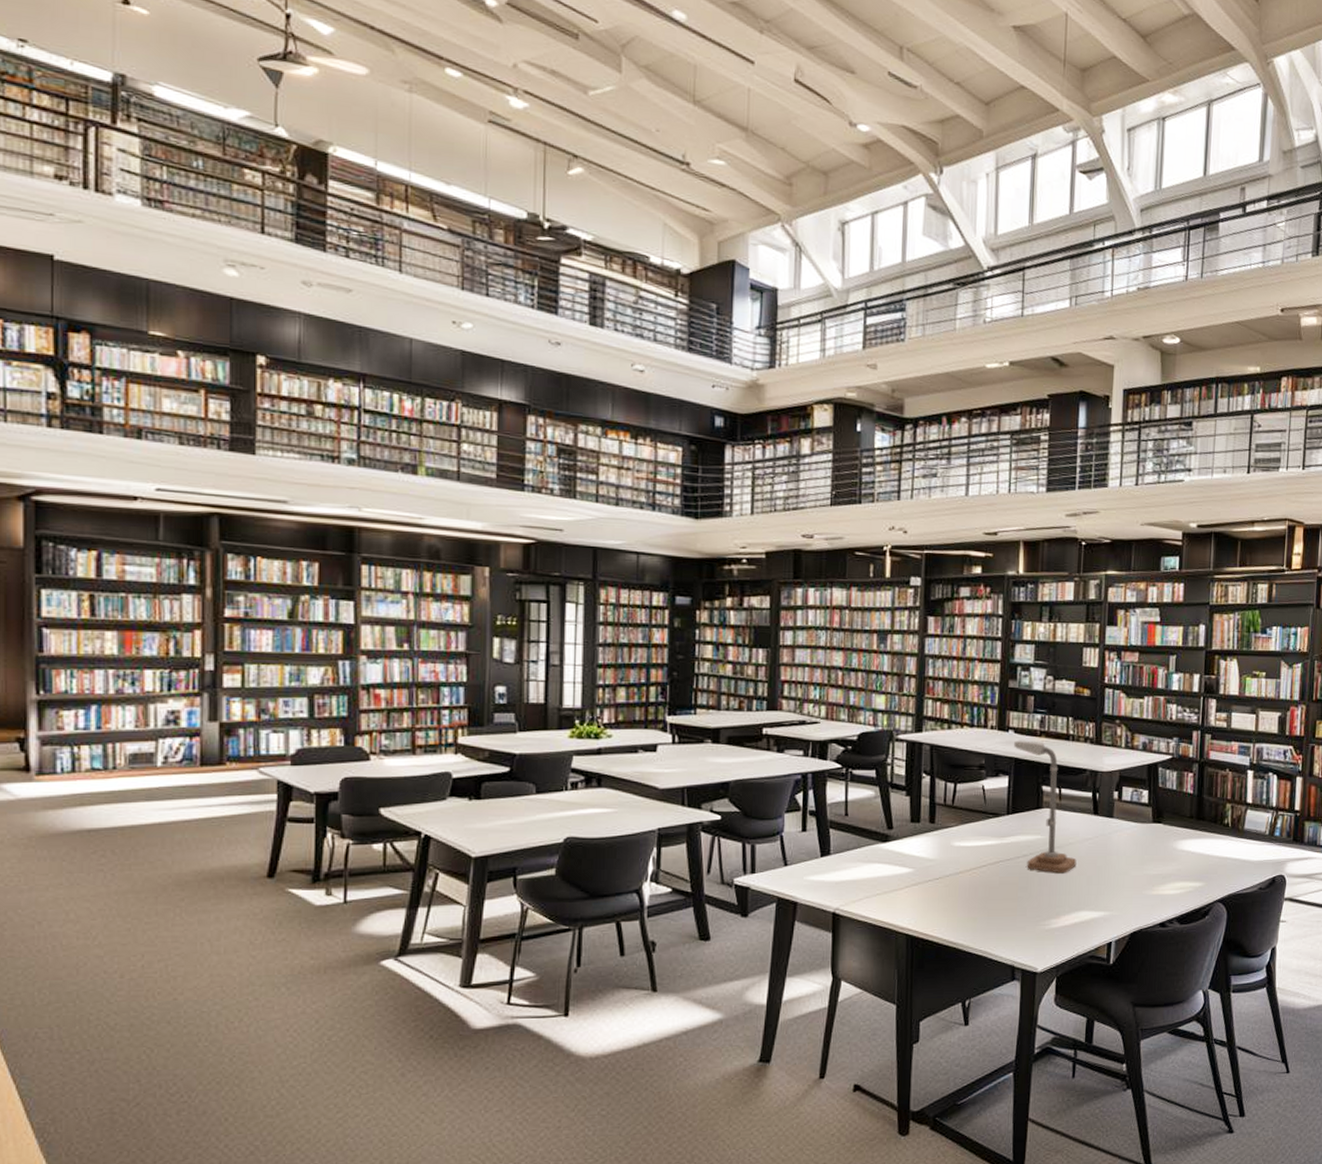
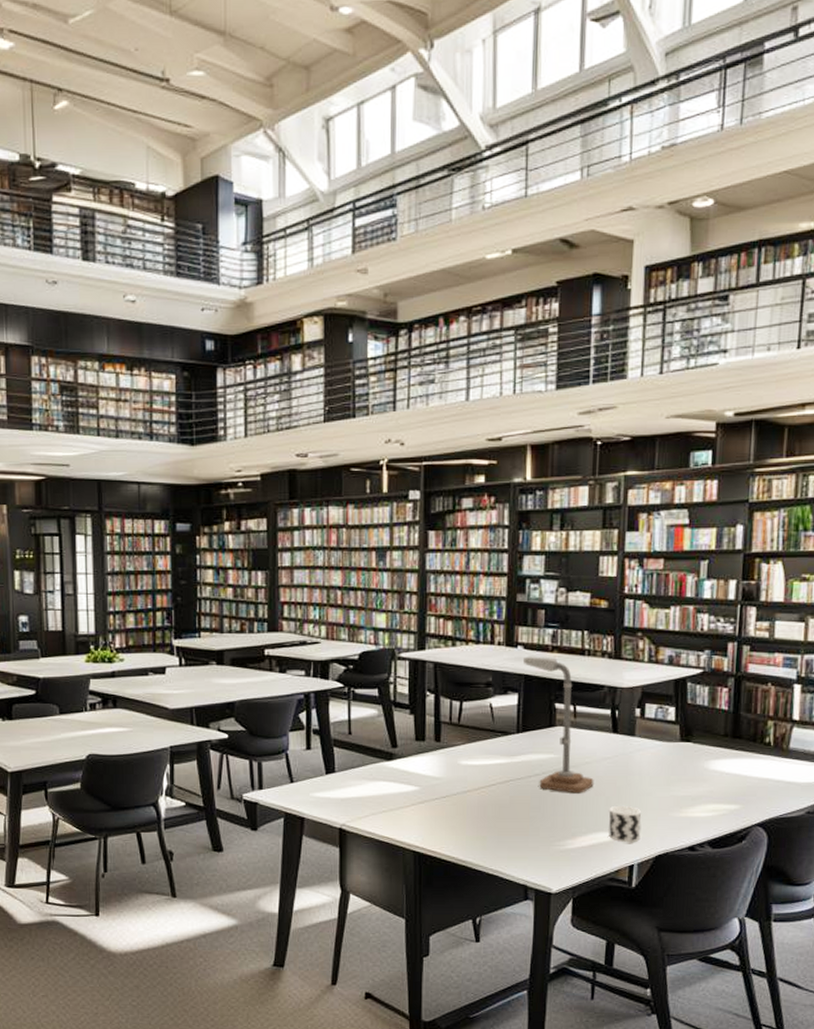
cup: none [1089,885,1119,920] -> present [609,806,642,842]

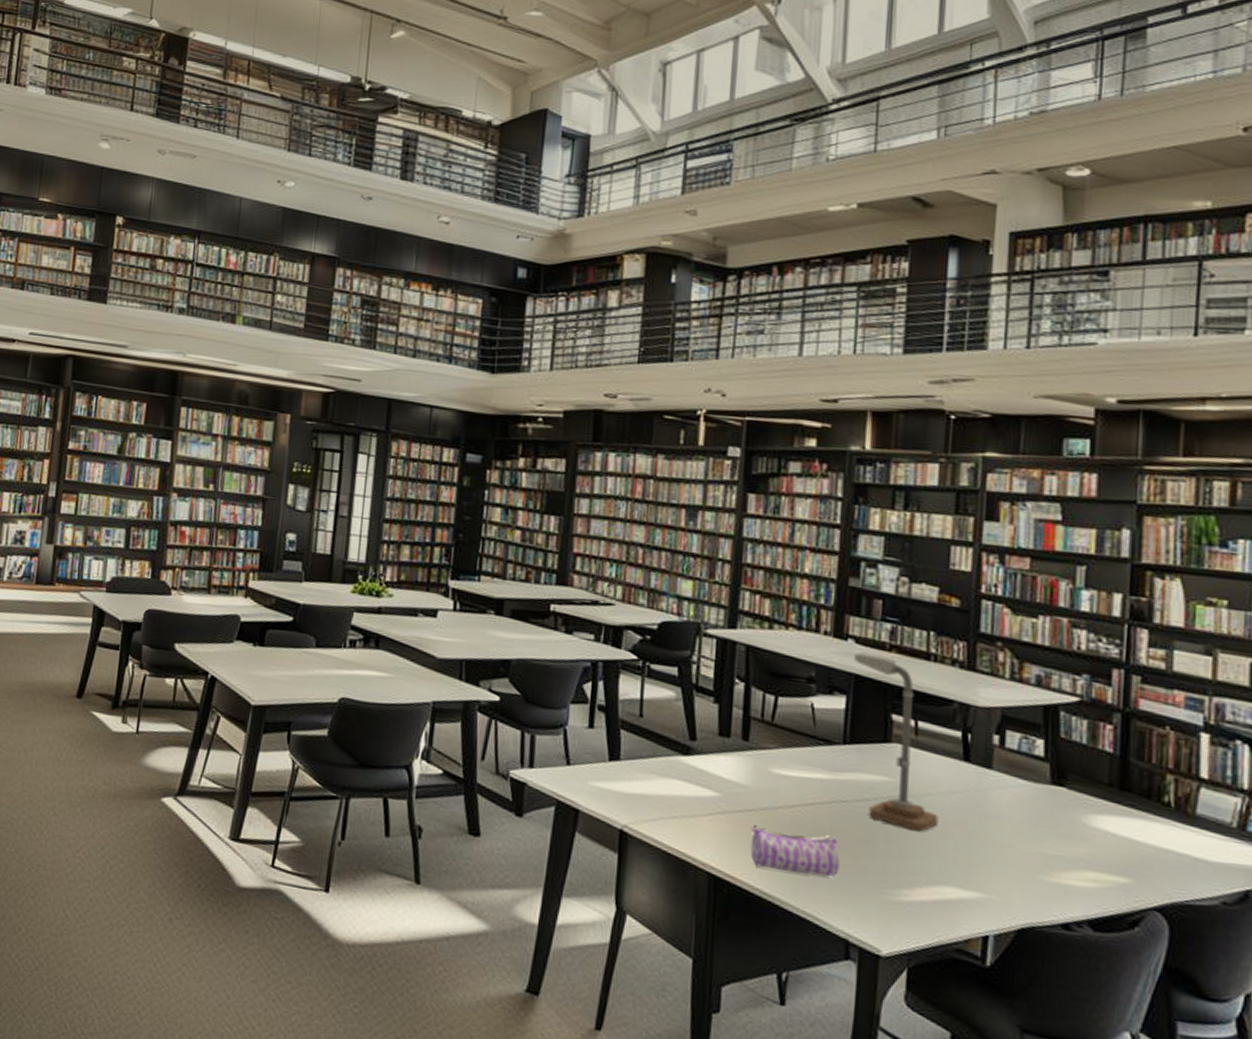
pencil case: none [445,808,518,841] -> present [750,826,840,878]
cup: present [609,806,642,842] -> none [956,854,1000,906]

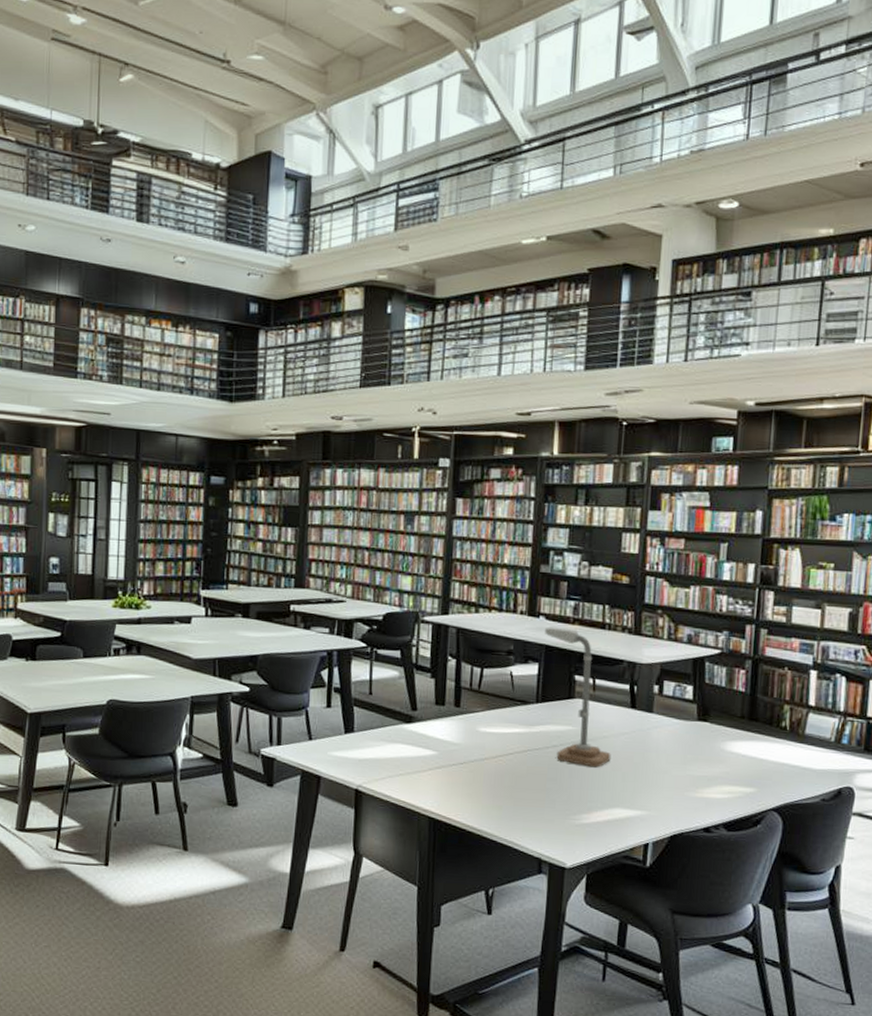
pencil case: present [750,826,840,878] -> none [462,776,534,811]

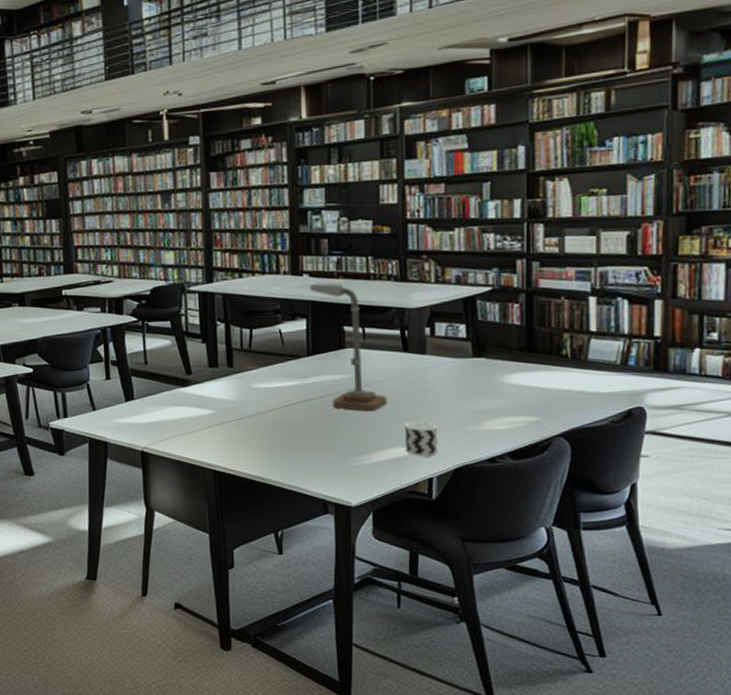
cup: none [624,782,658,820] -> present [405,422,438,456]

